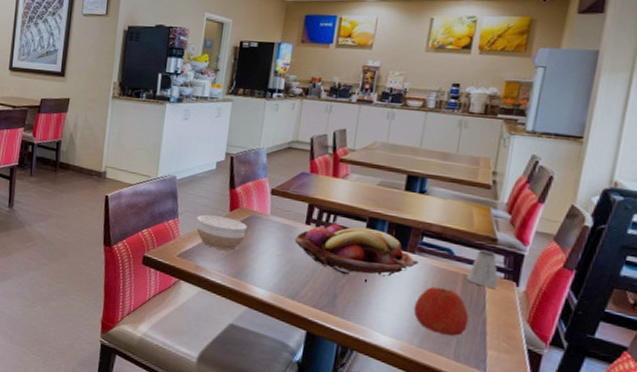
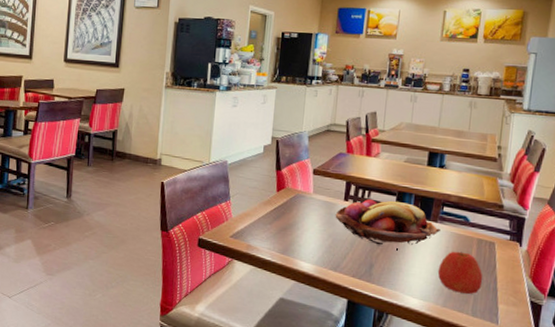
bowl: present [196,214,247,251] -> none [246,196,293,229]
saltshaker: present [466,249,499,288] -> none [480,215,506,249]

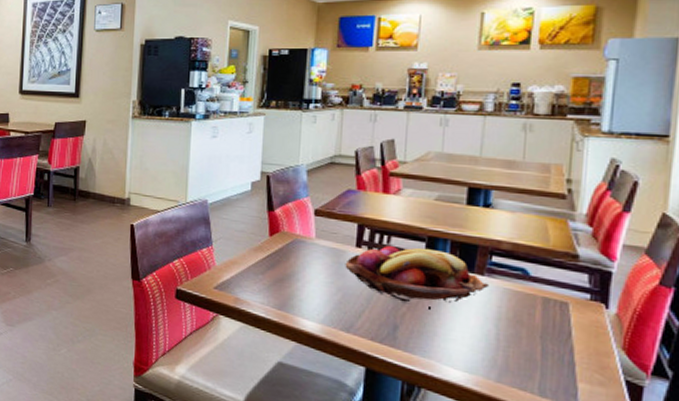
apple: present [437,251,483,294] -> none [487,312,553,368]

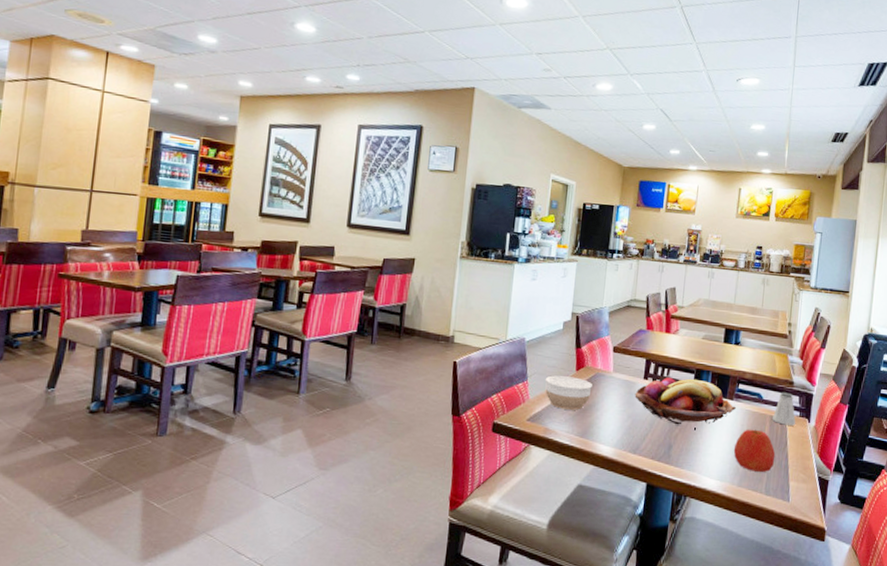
bowl: none [232,241,290,280] -> present [545,375,592,410]
apple: none [487,312,553,368] -> present [733,429,776,472]
saltshaker: none [546,267,584,312] -> present [772,392,796,426]

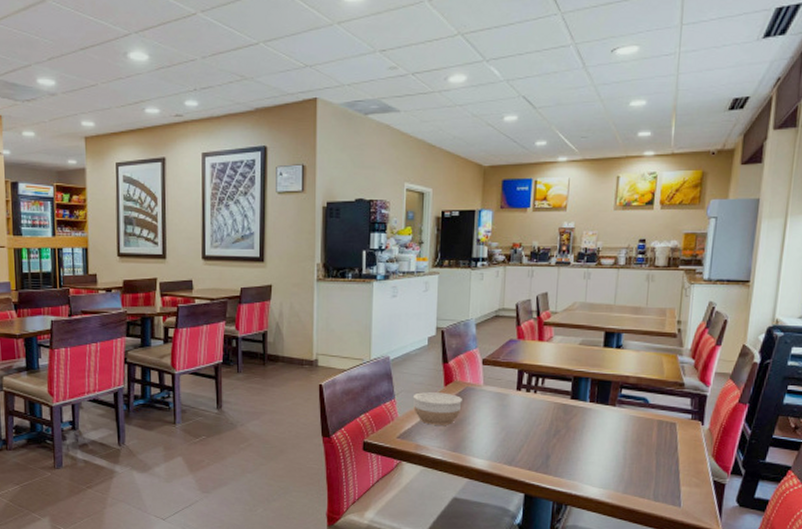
fruit basket: present [634,377,736,425] -> none [508,386,619,435]
apple: present [733,429,776,472] -> none [617,435,665,478]
saltshaker: present [772,392,796,426] -> none [660,395,687,429]

